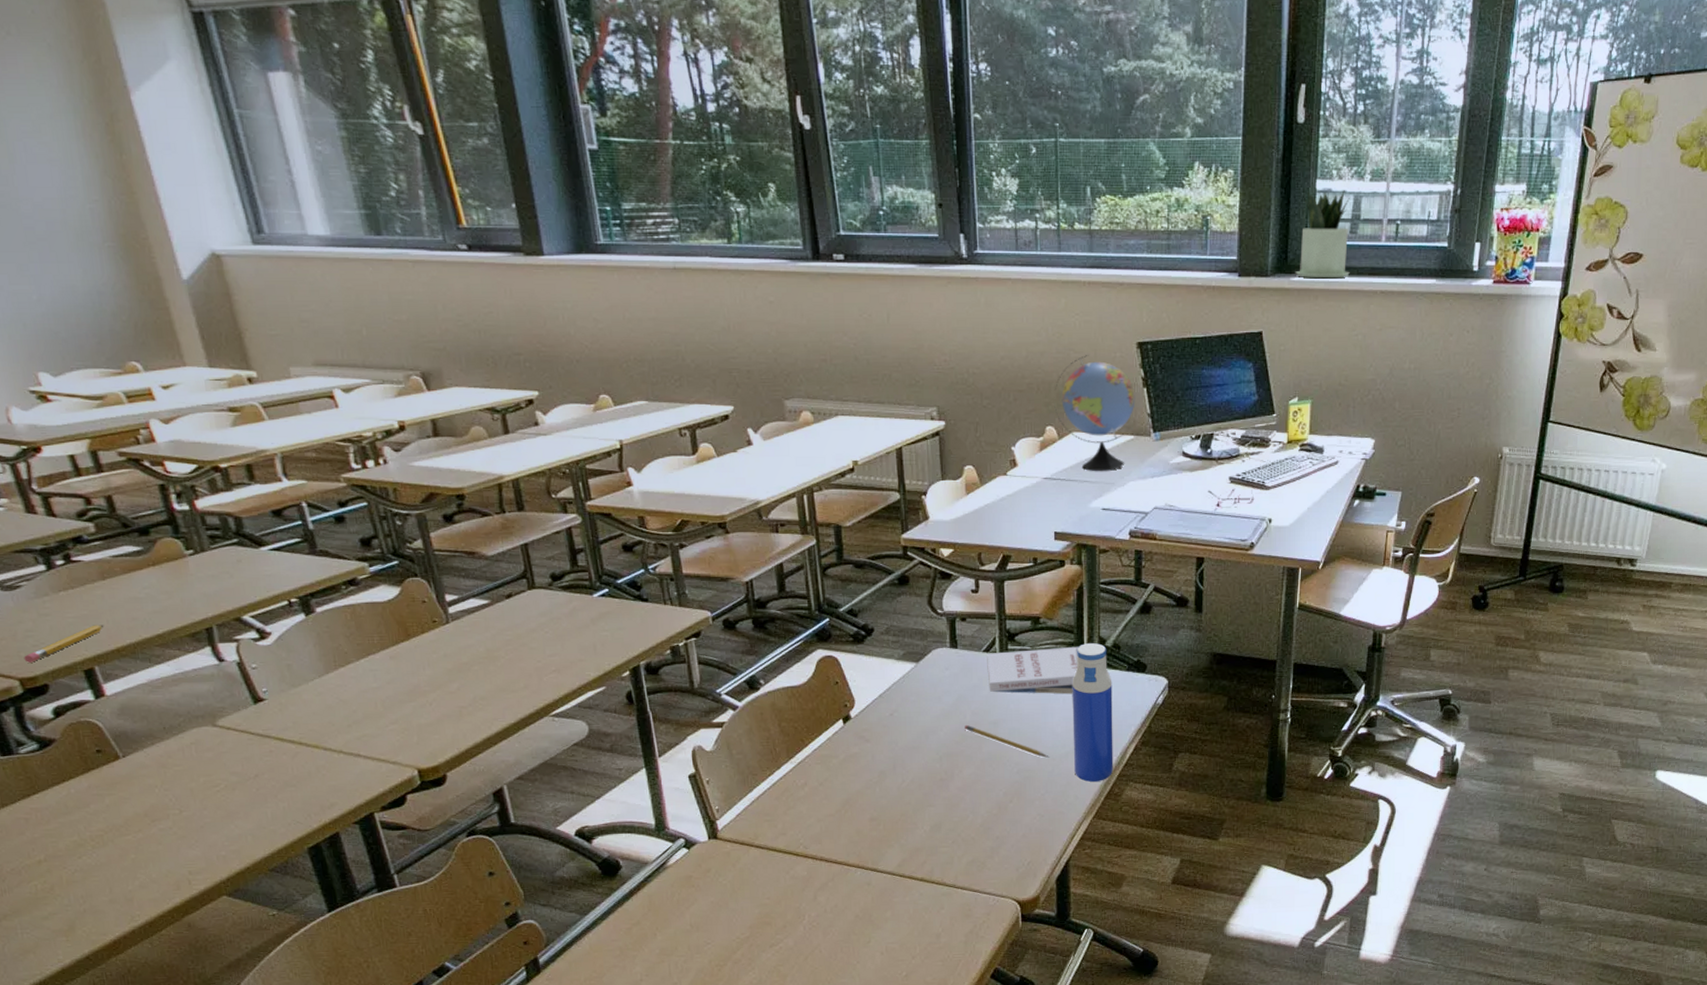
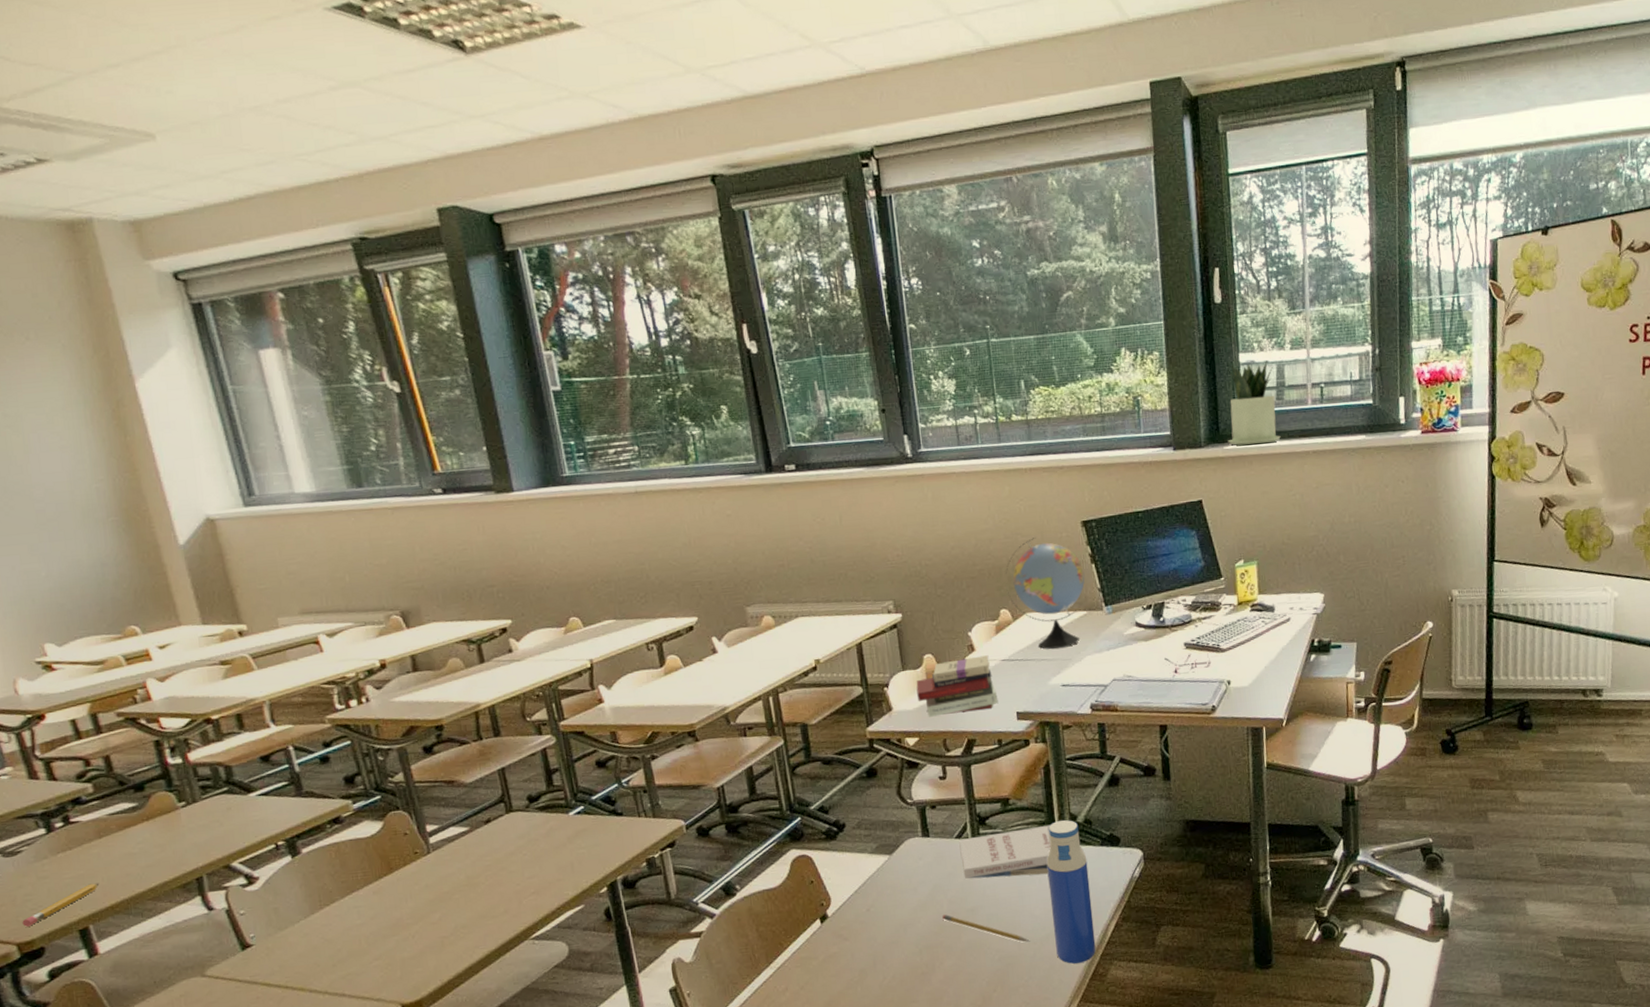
books: none [955,472,1037,529] -> present [916,655,999,717]

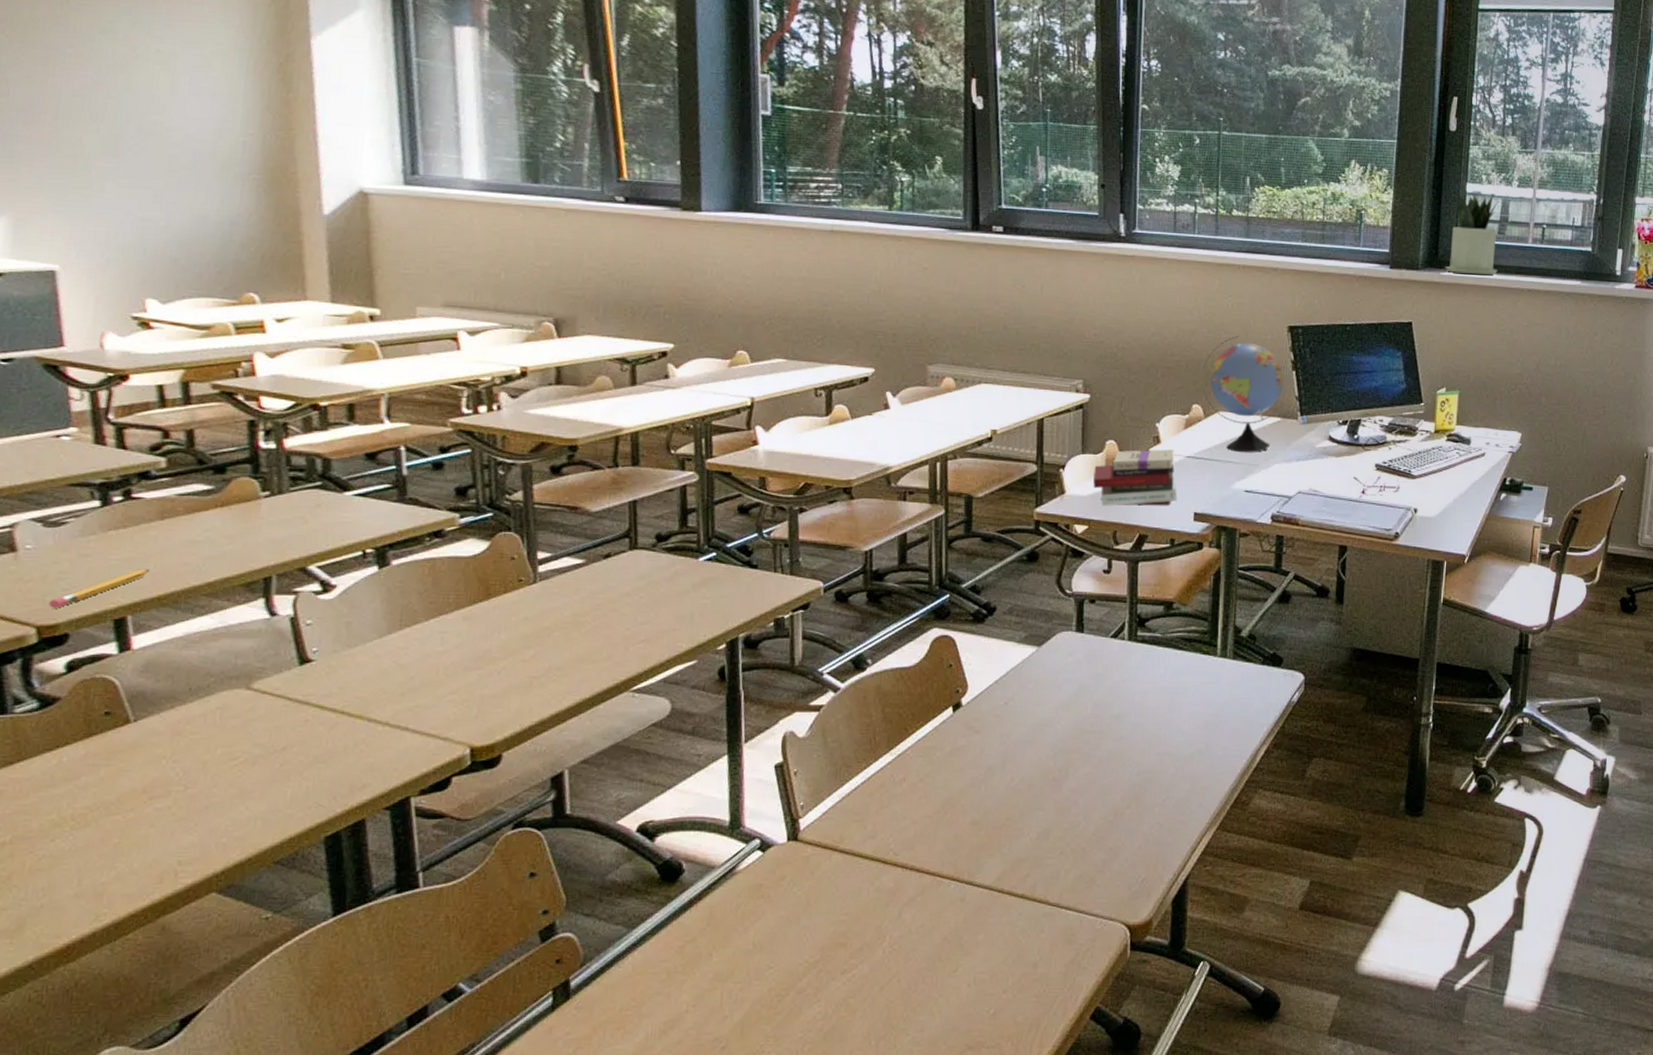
pencil: present [942,915,1030,942] -> none [1084,718,1174,758]
books: present [959,825,1051,879] -> none [1113,635,1212,688]
water bottle: present [1046,820,1096,964] -> none [1199,633,1246,787]

